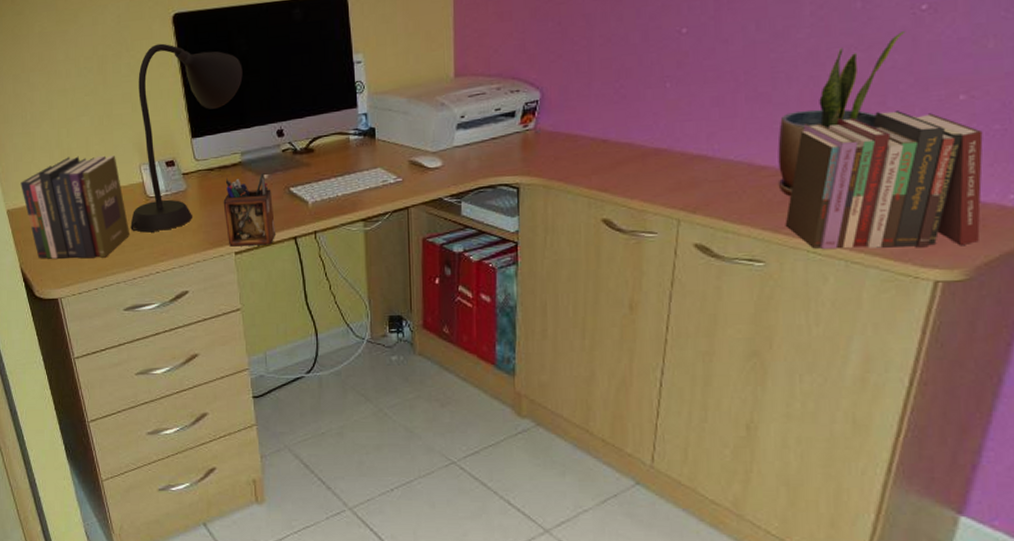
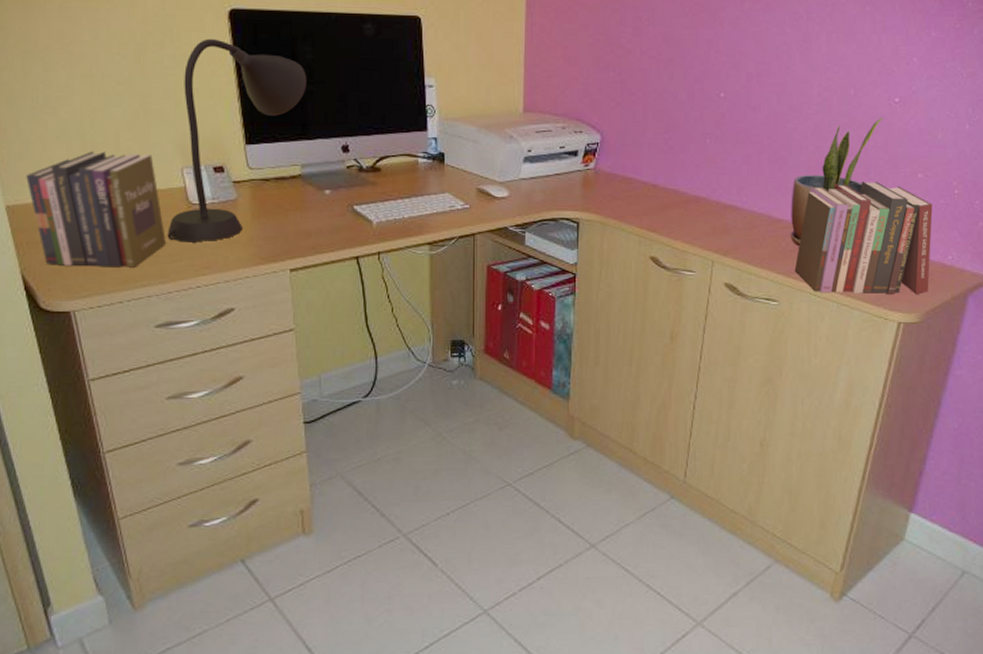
desk organizer: present [223,173,275,247] -> none [279,189,336,263]

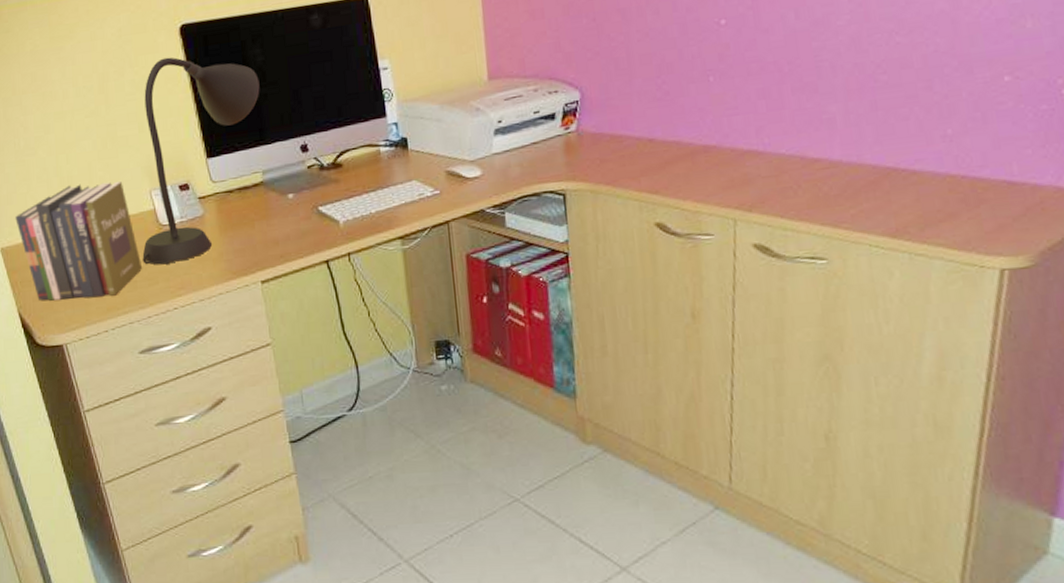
potted plant: present [790,118,884,246] -> none [828,14,945,188]
books: present [794,182,933,294] -> none [843,95,1040,243]

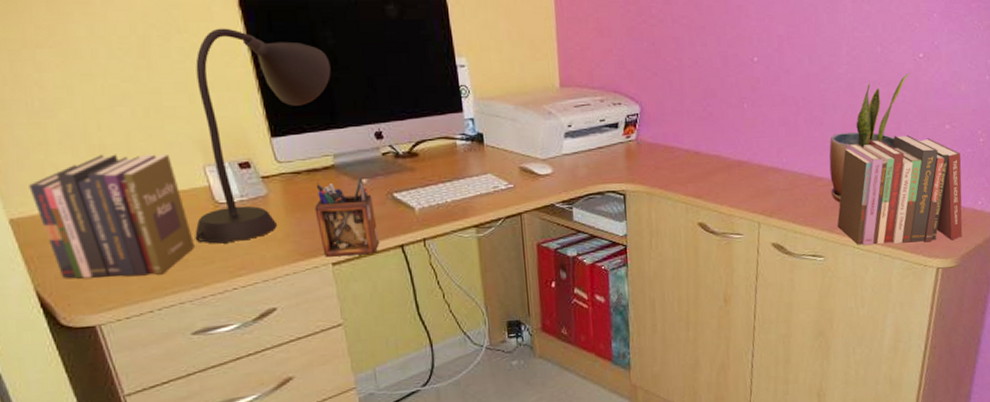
desk organizer: none [245,193,305,275] -> present [314,178,379,257]
potted plant: none [828,14,945,188] -> present [829,73,910,202]
books: none [843,95,1040,243] -> present [837,135,963,246]

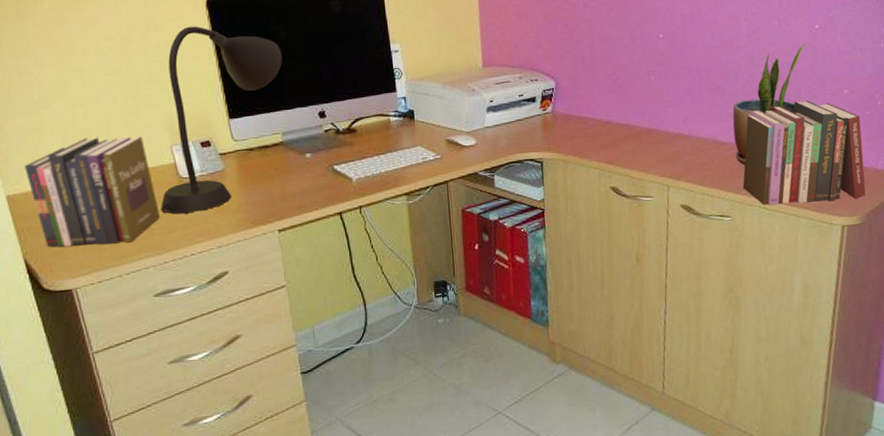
desk organizer: present [314,178,379,257] -> none [264,152,320,225]

